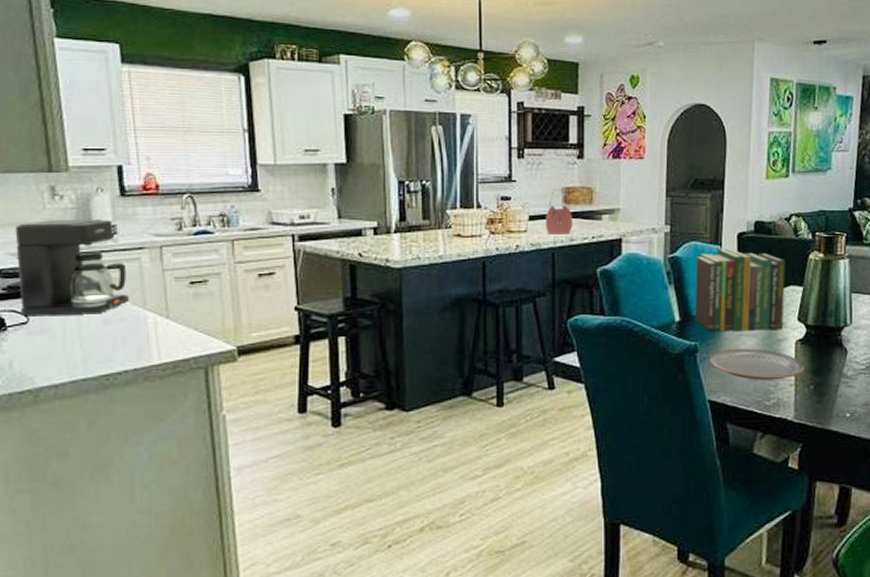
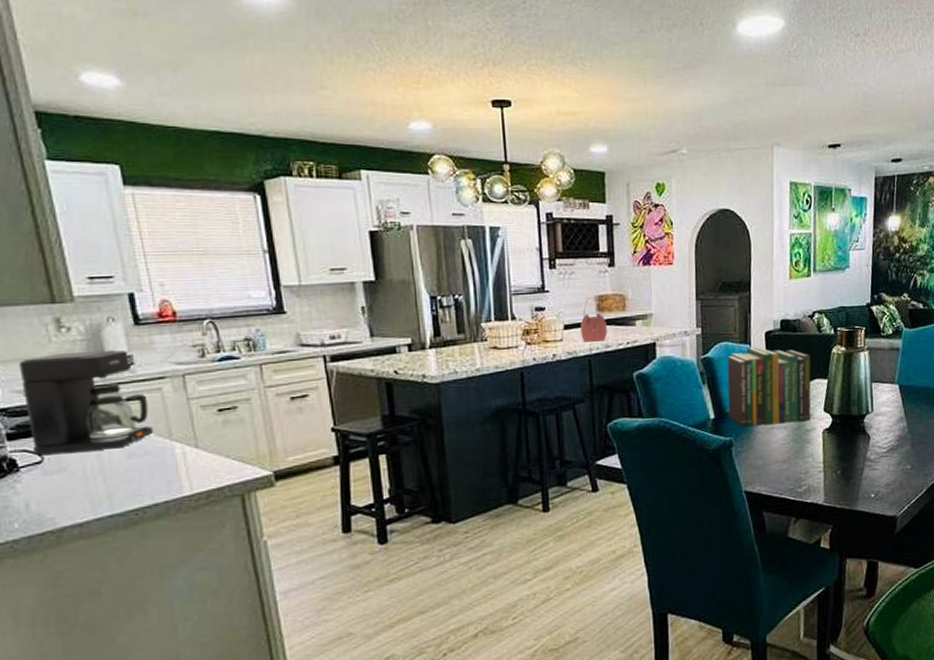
plate: present [709,348,805,380] -> none [744,440,833,470]

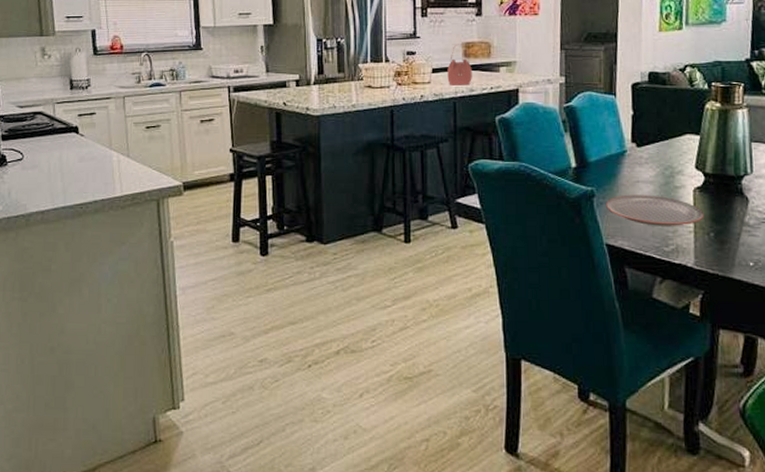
coffee maker: present [19,349,153,455] -> none [15,74,99,153]
books: present [727,347,811,427] -> none [590,98,682,178]
plate: none [744,440,833,470] -> present [606,195,705,226]

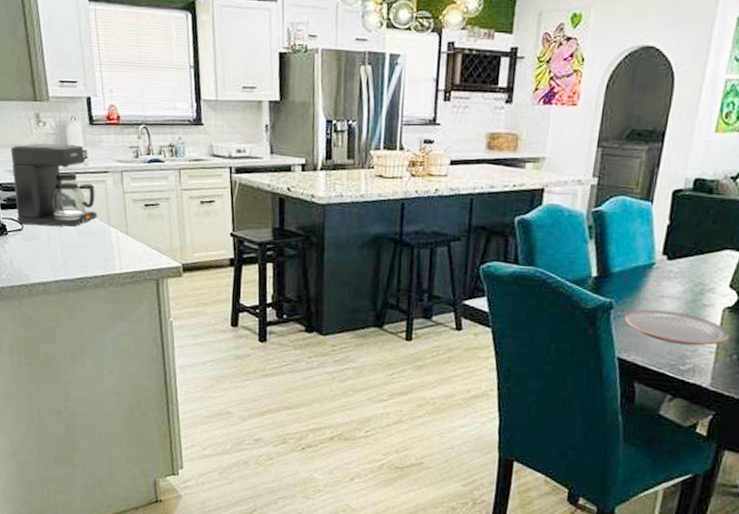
coffee maker: none [15,74,99,153] -> present [11,143,97,227]
handbag: present [447,44,472,86] -> none [466,134,495,181]

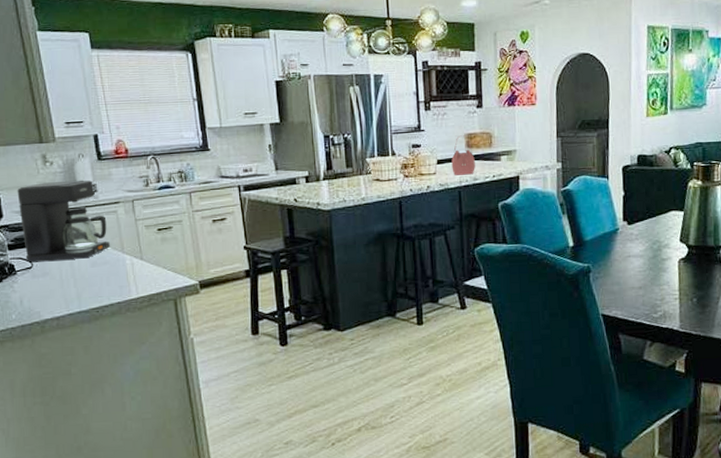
handbag: none [466,134,495,181] -> present [451,135,475,175]
plate: present [624,309,730,346] -> none [601,268,688,296]

